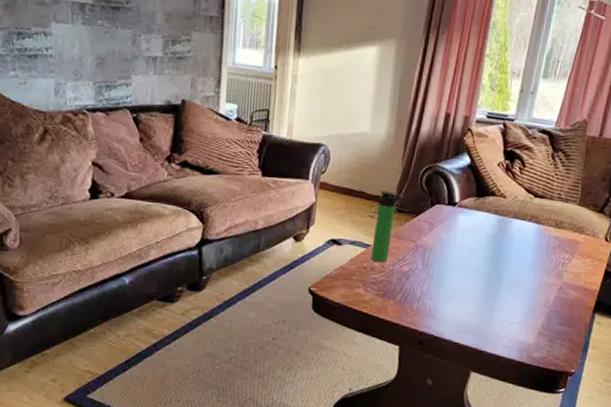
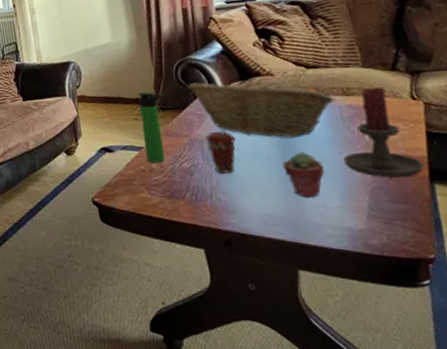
fruit basket: none [427,191,548,258] -> present [187,78,336,137]
coffee cup: none [429,242,456,282] -> present [206,131,236,174]
potted succulent: none [486,271,520,312] -> present [282,152,324,198]
candle holder: none [536,225,594,306] -> present [343,87,425,178]

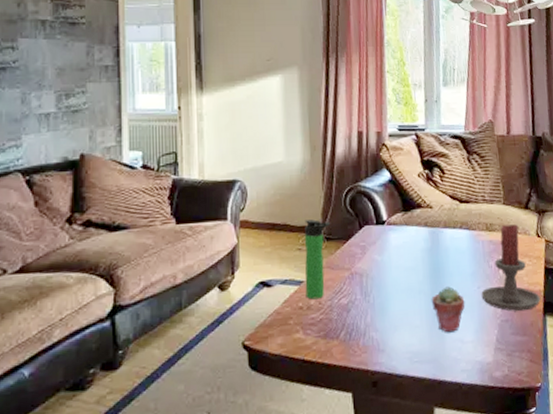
fruit basket: present [187,78,336,137] -> none [354,211,481,271]
coffee cup: present [206,131,236,174] -> none [366,265,393,310]

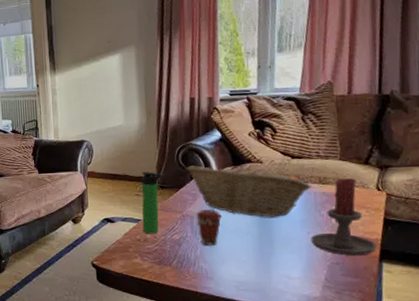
fruit basket: none [354,211,481,271] -> present [186,165,313,217]
coffee cup: none [366,265,393,310] -> present [196,210,222,246]
potted succulent: present [431,286,465,333] -> none [258,230,293,269]

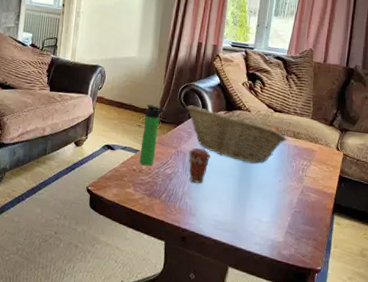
candle holder: present [310,178,377,257] -> none [281,135,331,208]

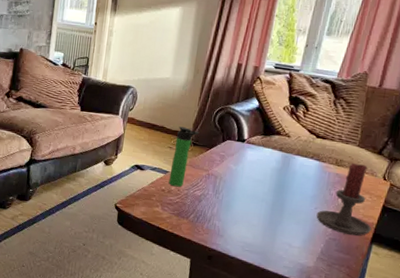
fruit basket: present [185,105,288,163] -> none [220,128,329,190]
coffee cup: present [188,148,211,183] -> none [219,172,243,206]
candle holder: none [281,135,331,208] -> present [316,163,371,236]

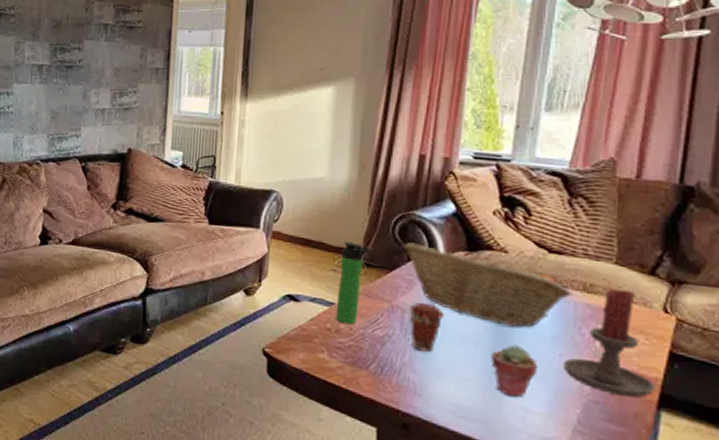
coffee cup: none [219,172,243,206] -> present [409,303,444,352]
fruit basket: none [220,128,329,190] -> present [402,243,574,328]
potted succulent: none [270,201,301,237] -> present [490,344,538,398]

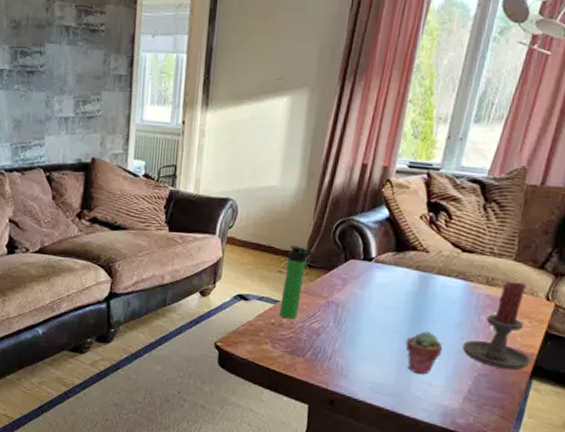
fruit basket: present [402,243,574,328] -> none [341,245,478,317]
coffee cup: present [409,303,444,352] -> none [341,298,371,340]

